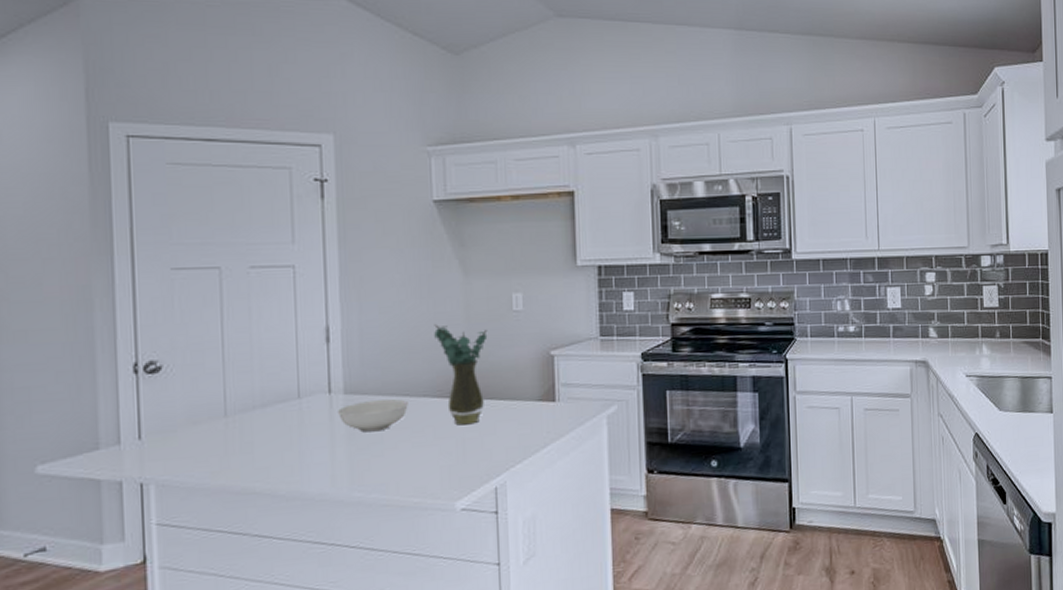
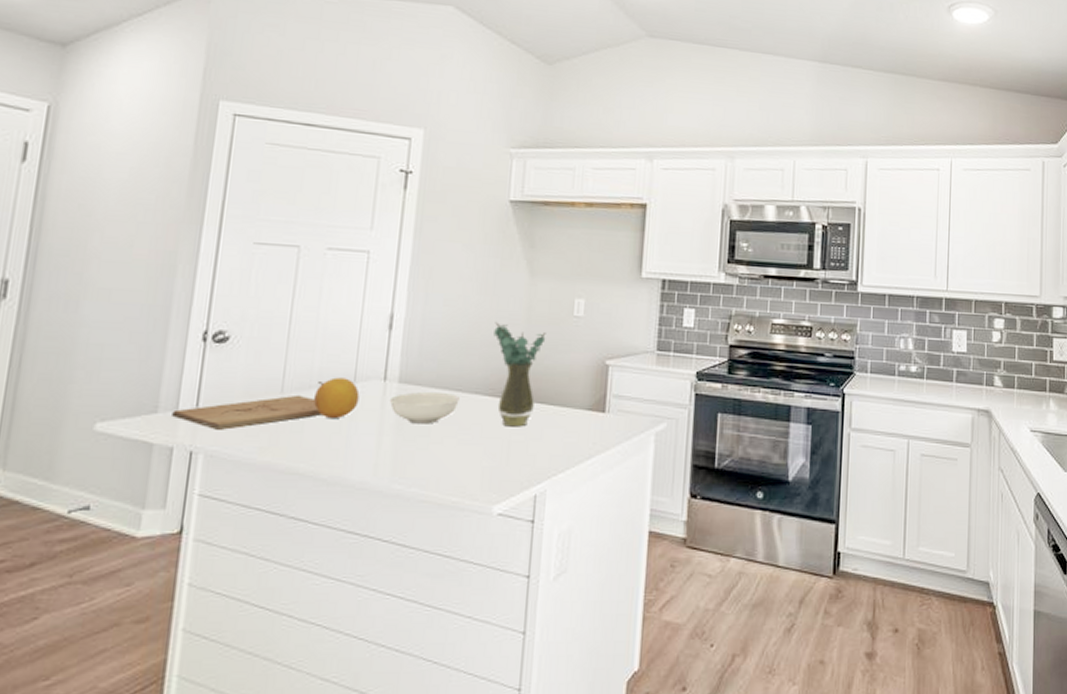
cutting board: none [115,416,270,460] -> present [172,394,322,430]
fruit: none [258,395,306,437] -> present [313,377,360,420]

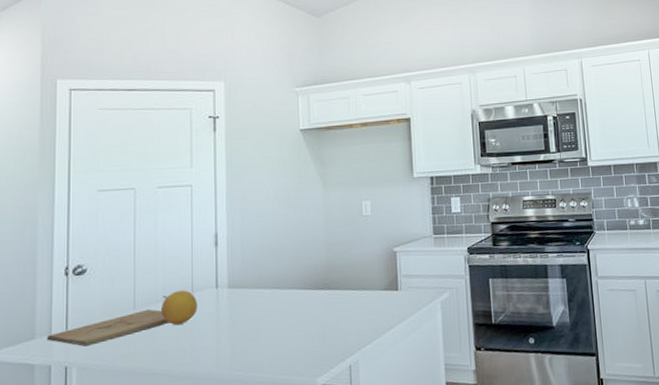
bowl: present [389,392,460,424] -> none [222,291,279,320]
vase: present [494,322,546,427] -> none [300,229,343,313]

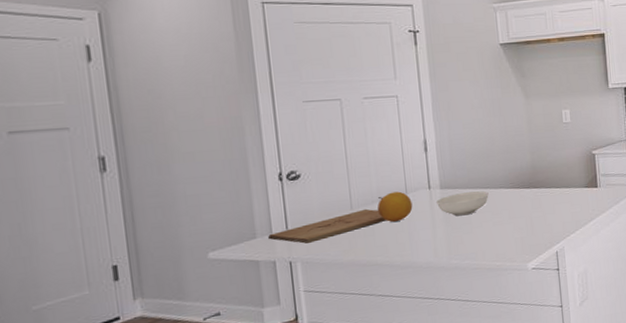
bowl: none [222,291,279,320] -> present [435,191,489,217]

